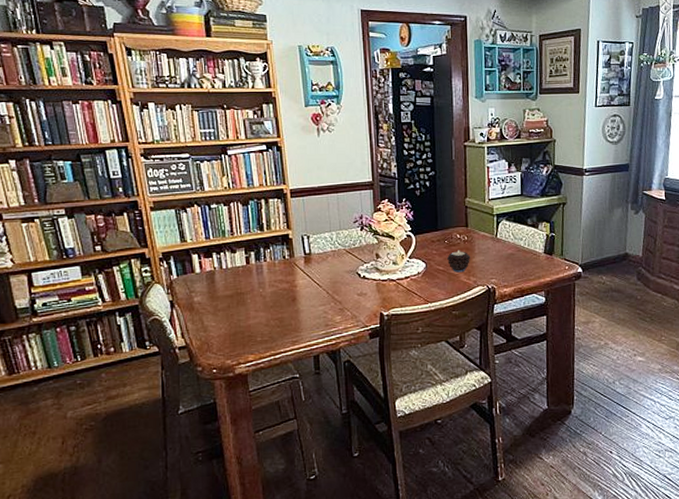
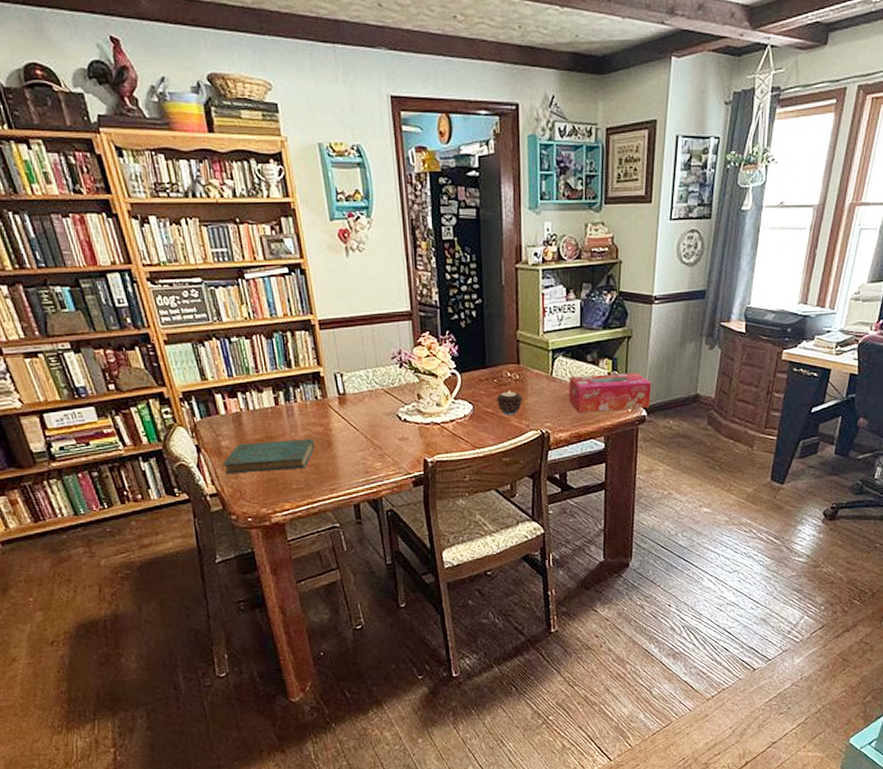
book: none [193,294,281,328] -> present [222,438,315,474]
tissue box: none [511,234,586,270] -> present [568,373,652,413]

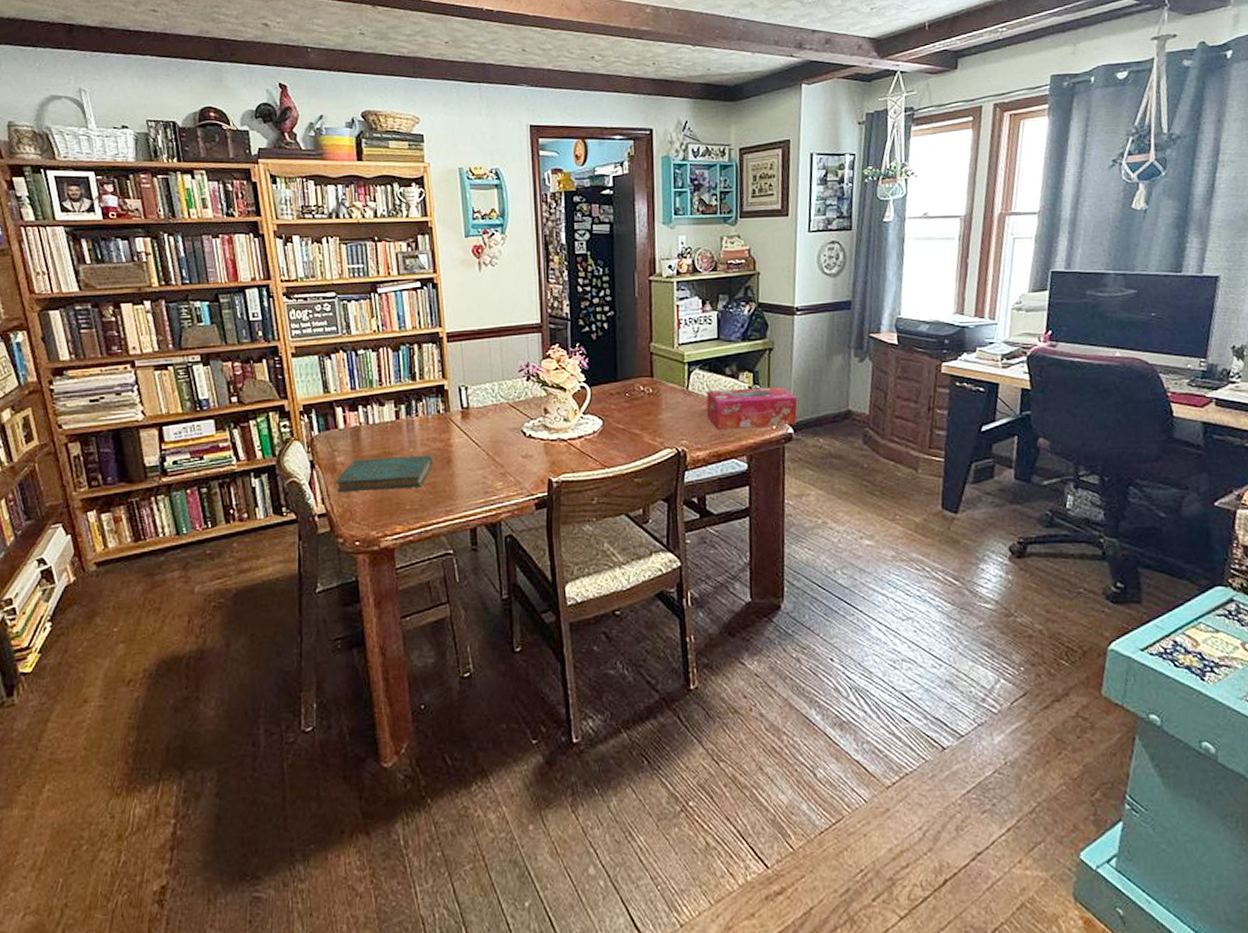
candle: present [497,390,523,416] -> none [628,405,657,432]

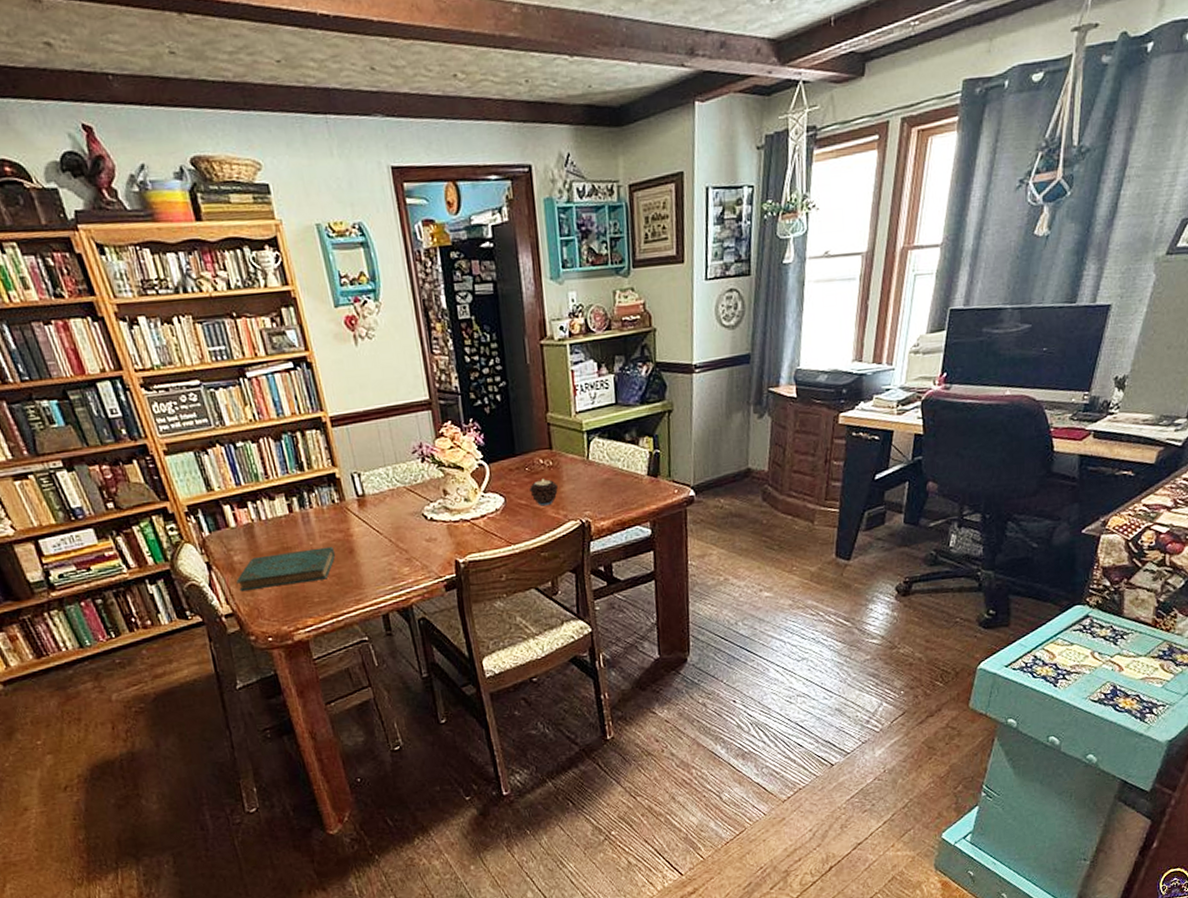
candle: none [628,405,657,432] -> present [530,478,559,506]
tissue box: present [706,387,798,429] -> none [607,450,698,498]

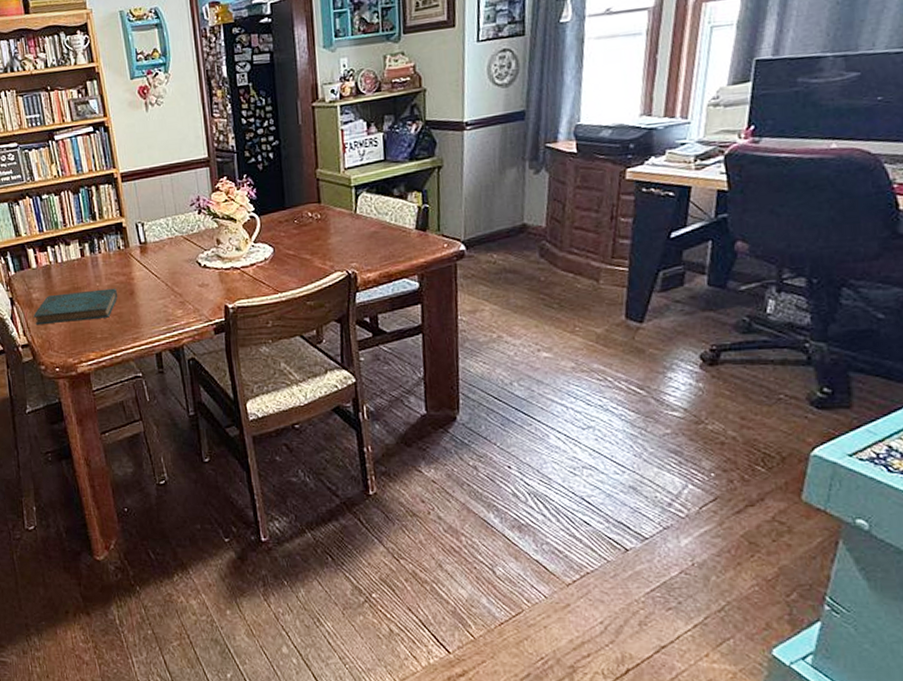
candle: present [530,478,559,506] -> none [298,230,326,257]

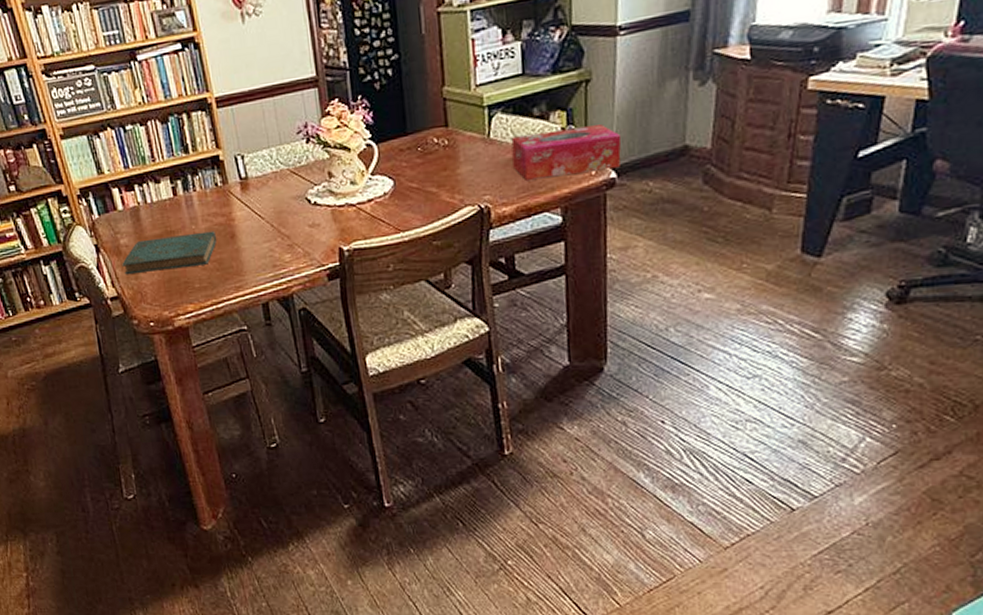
tissue box: none [374,204,469,250] -> present [511,125,622,180]

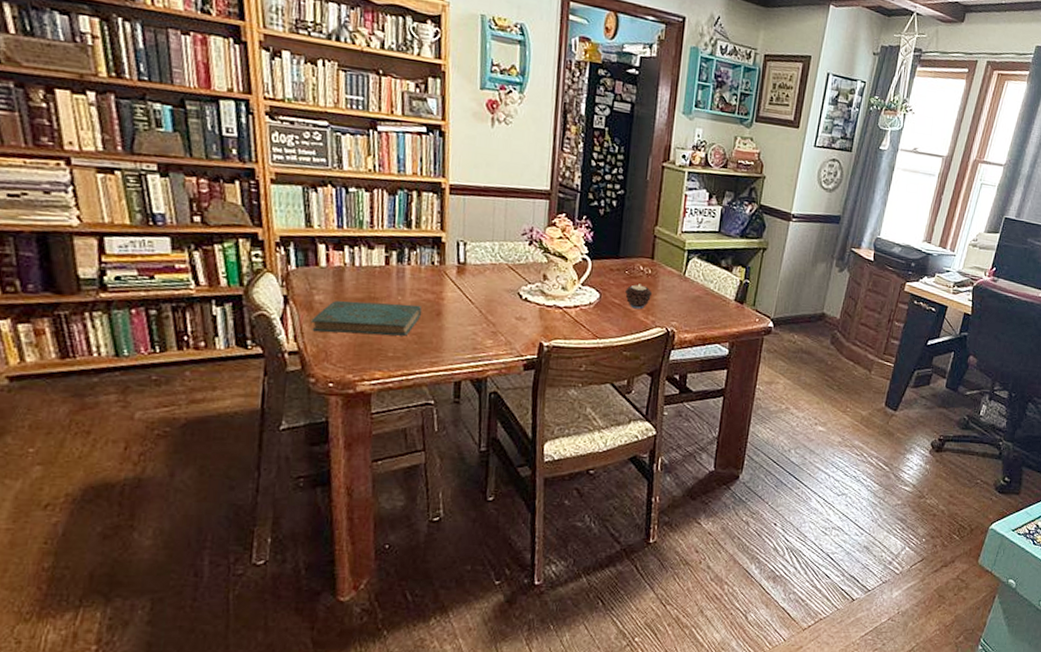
candle: none [422,159,455,190] -> present [625,283,653,310]
tissue box: present [511,125,622,180] -> none [698,279,781,320]

